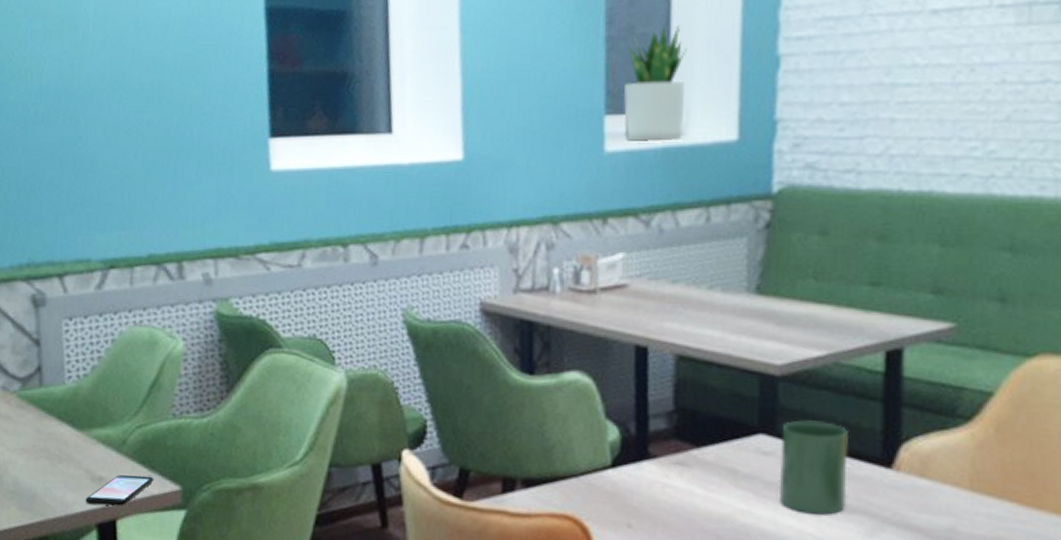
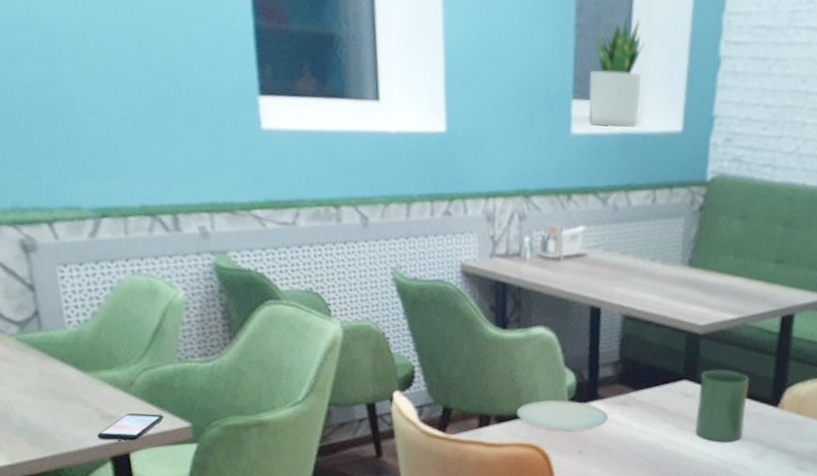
plate: none [548,459,664,499] -> present [517,400,609,431]

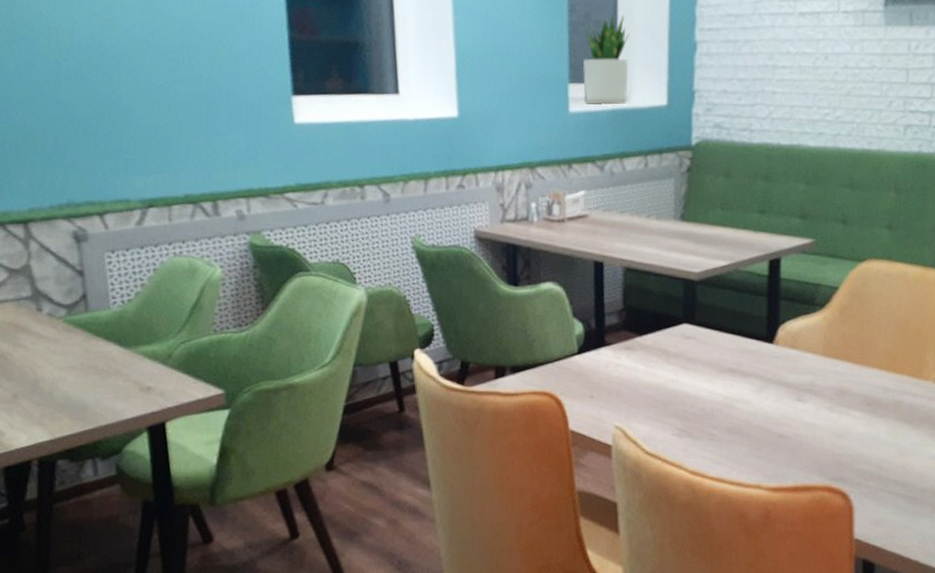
smartphone: present [97,413,163,441] -> none [135,383,198,410]
plate: present [517,400,609,431] -> none [530,348,616,377]
cup: present [695,369,749,442] -> none [697,312,744,379]

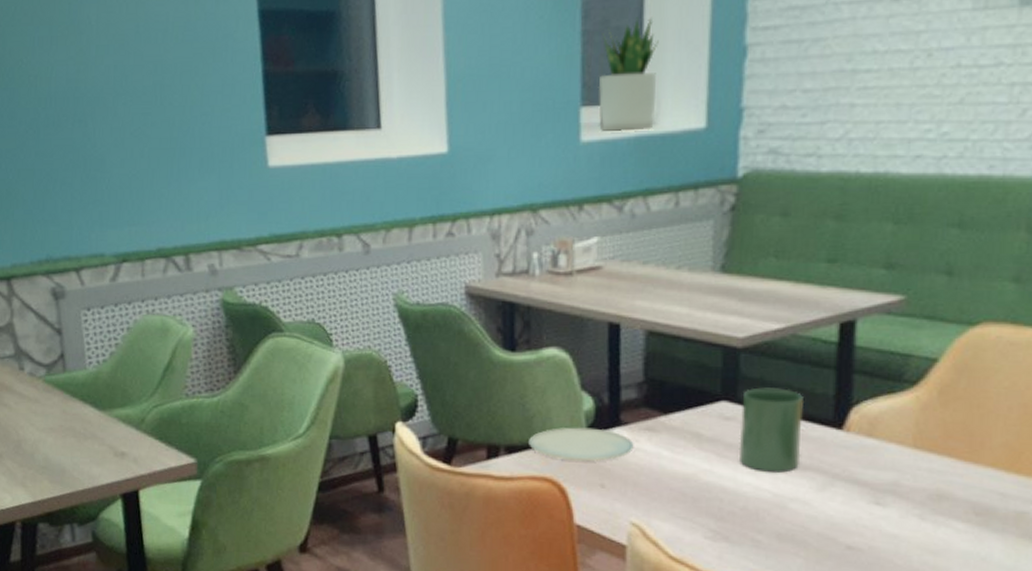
plate: none [530,348,616,377] -> present [529,427,634,462]
cup: none [697,312,744,379] -> present [739,387,803,472]

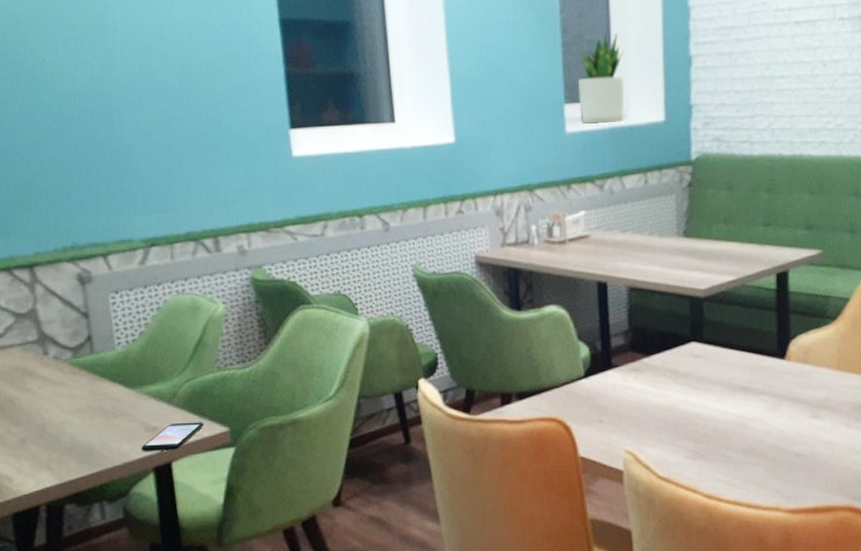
smartphone: none [110,449,170,478] -> present [141,422,203,451]
plate: present [529,427,634,462] -> none [537,372,624,402]
cup: present [739,387,803,472] -> none [707,329,755,398]

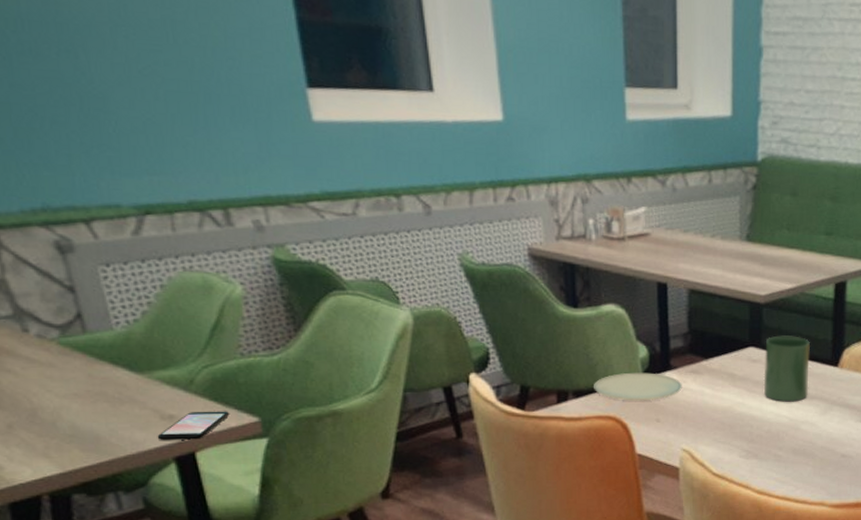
plate: none [537,372,624,402] -> present [594,372,682,401]
planter: present [577,32,625,125] -> none [639,9,690,115]
cup: none [707,329,755,398] -> present [763,335,810,402]

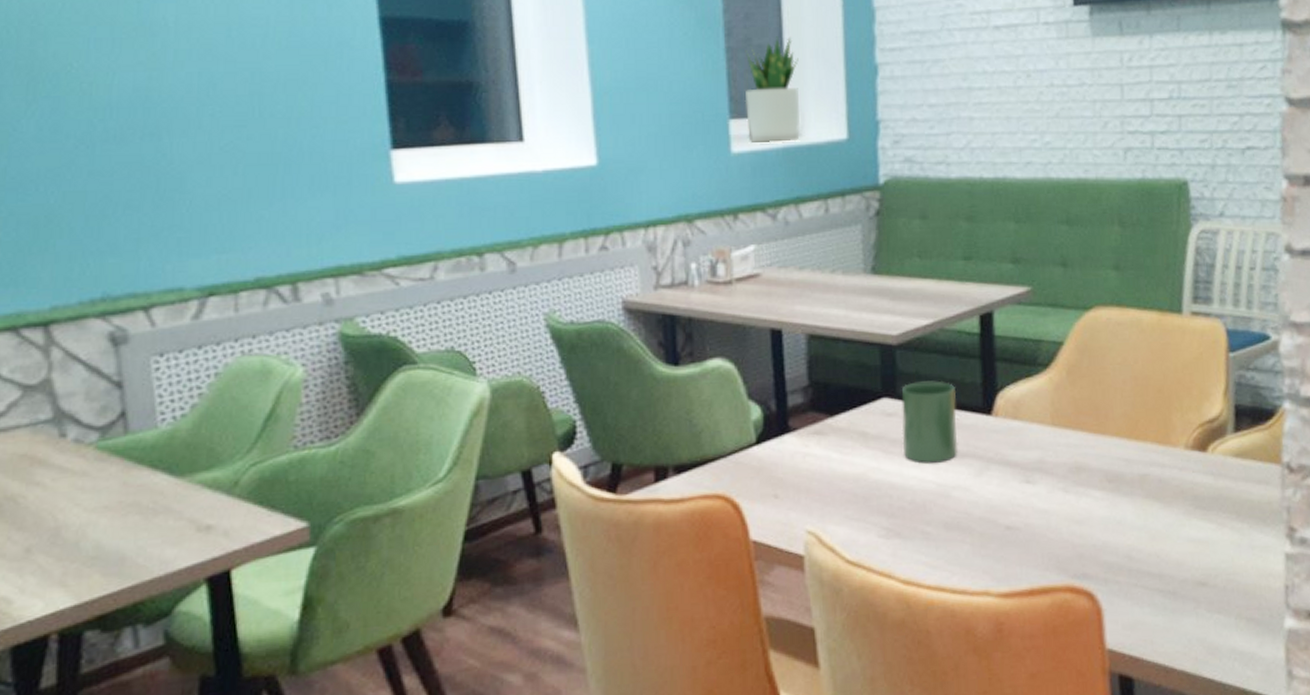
smartphone: present [157,411,229,440] -> none [190,516,274,557]
plate: present [594,372,682,401] -> none [698,437,804,474]
planter: none [639,9,690,115] -> present [744,36,801,144]

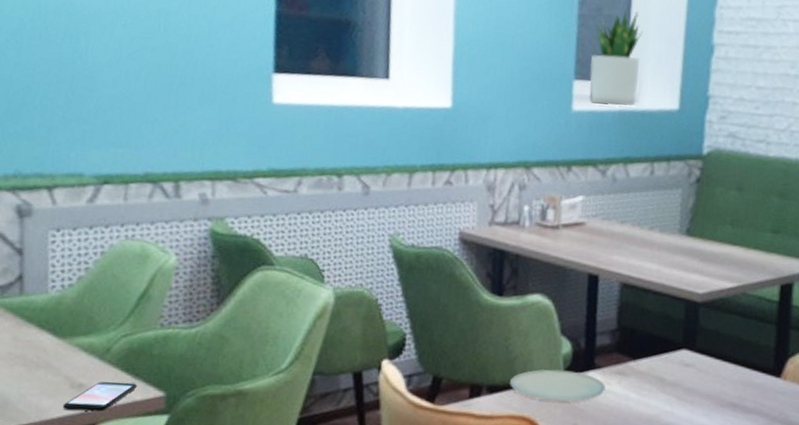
smartphone: none [190,516,274,557] -> present [62,381,137,412]
plate: none [698,437,804,474] -> present [510,369,606,403]
cup: present [901,380,958,463] -> none [695,338,750,415]

